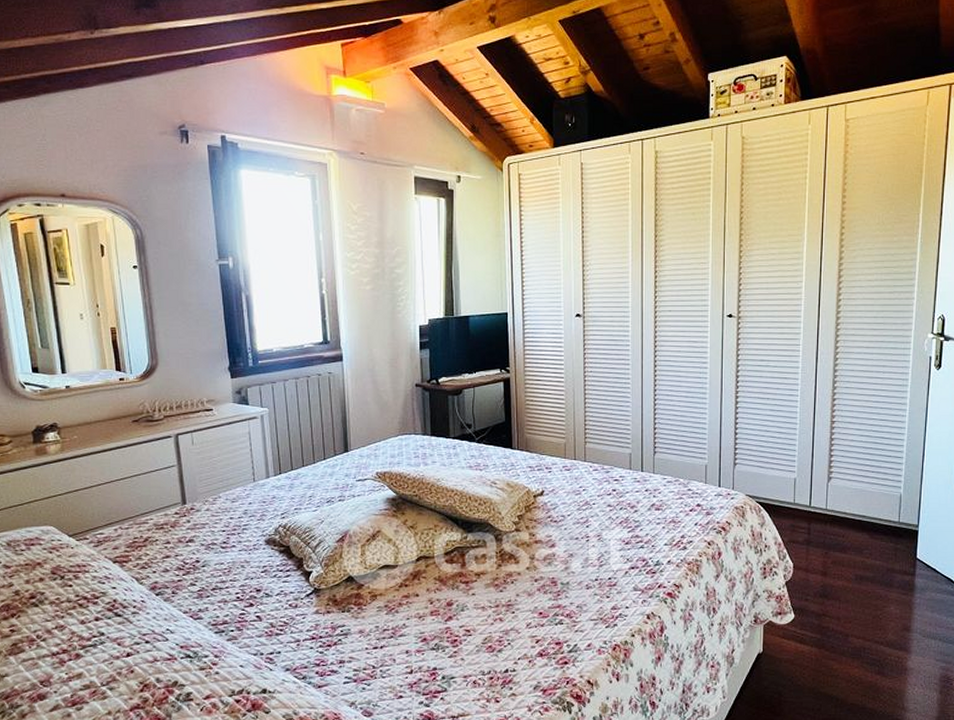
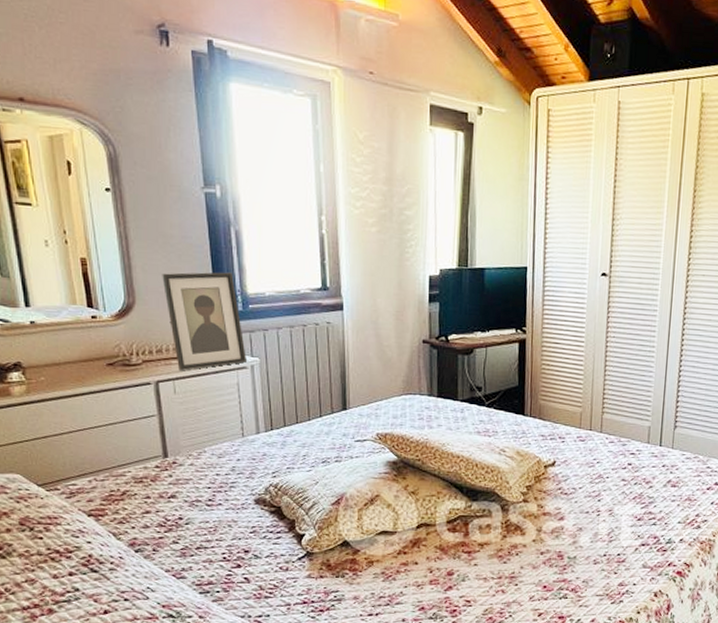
picture frame: none [181,333,257,424] -> present [162,272,246,371]

